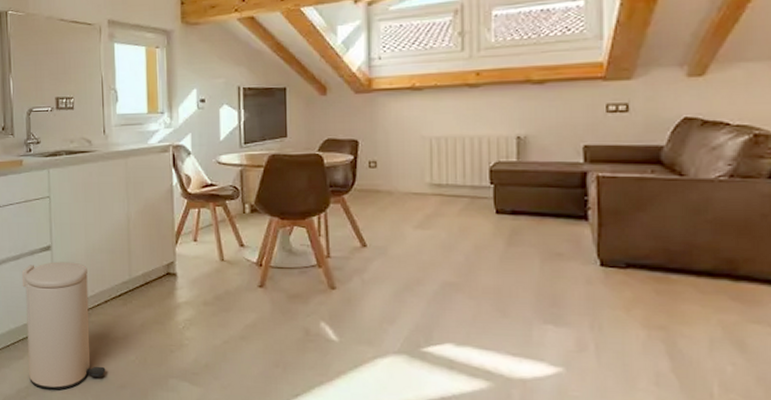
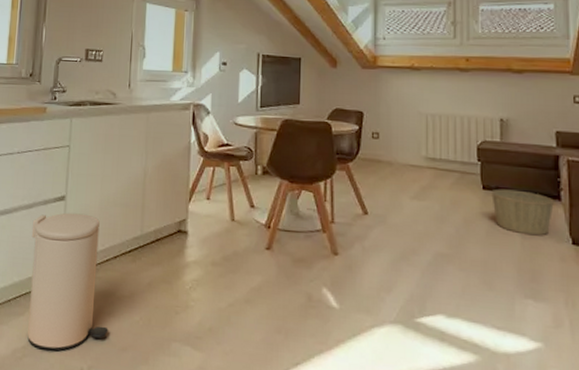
basket: none [506,212,579,259] -> present [491,189,554,236]

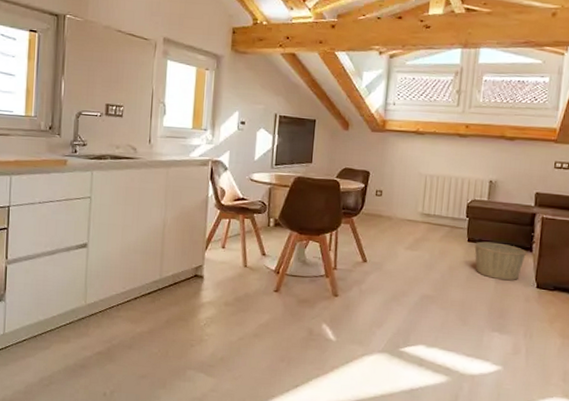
pedal bin: present [27,212,109,352] -> none [54,258,129,379]

